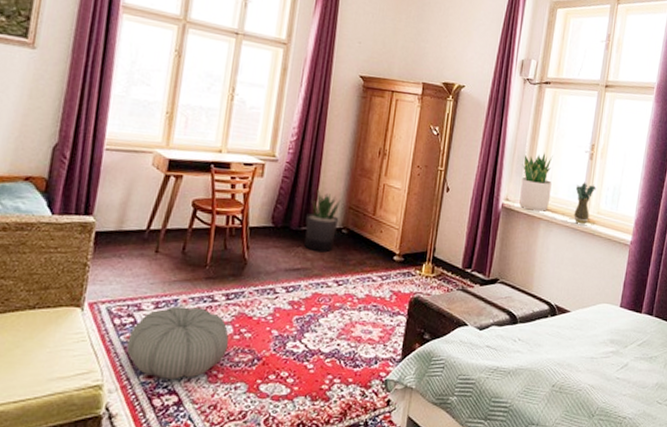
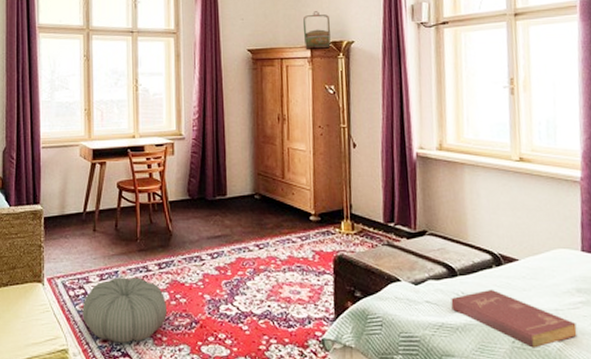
planter: present [304,189,341,253] -> none [219,160,250,219]
decorative basket: none [417,48,446,90] -> present [303,11,331,51]
book: none [507,337,605,392] -> present [451,289,577,348]
planter: present [519,153,553,212] -> none [431,95,471,156]
vase: present [574,181,596,225] -> none [500,119,525,165]

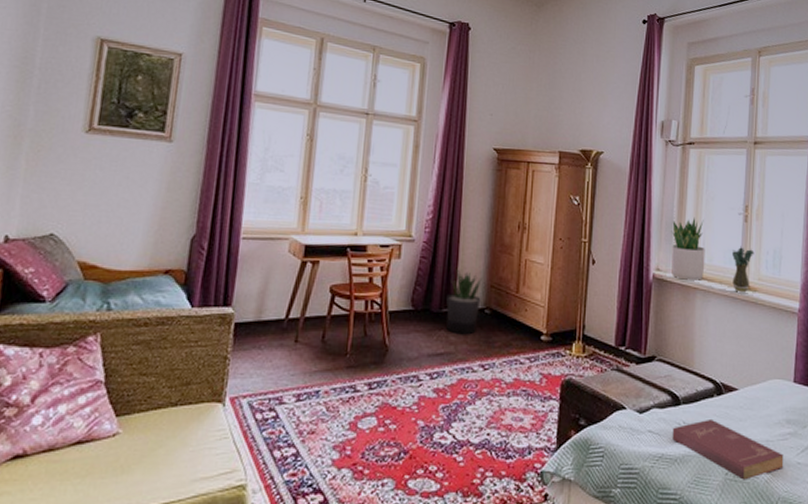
pouf: present [82,277,168,343] -> none [269,398,374,477]
planter: none [219,160,250,219] -> present [446,269,482,335]
decorative basket: present [303,11,331,51] -> none [554,115,581,158]
planter: none [431,95,471,156] -> present [671,218,705,281]
vase: none [500,119,525,165] -> present [733,246,754,293]

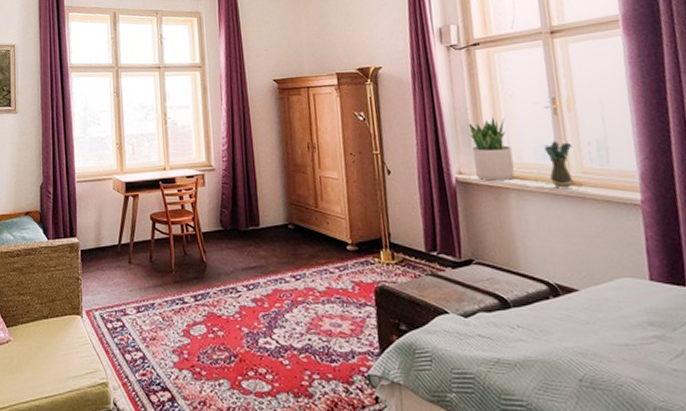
planter: present [446,269,482,335] -> none [251,190,283,249]
book: present [672,418,784,480] -> none [505,321,655,388]

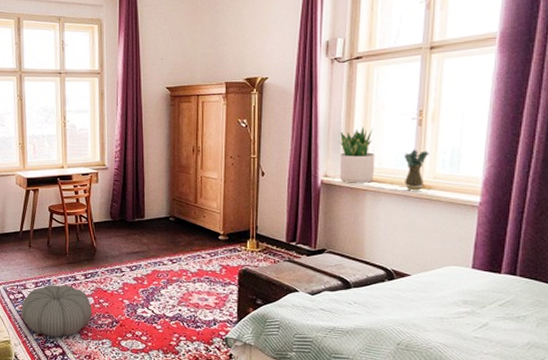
pouf: none [120,310,206,377] -> present [21,285,93,337]

